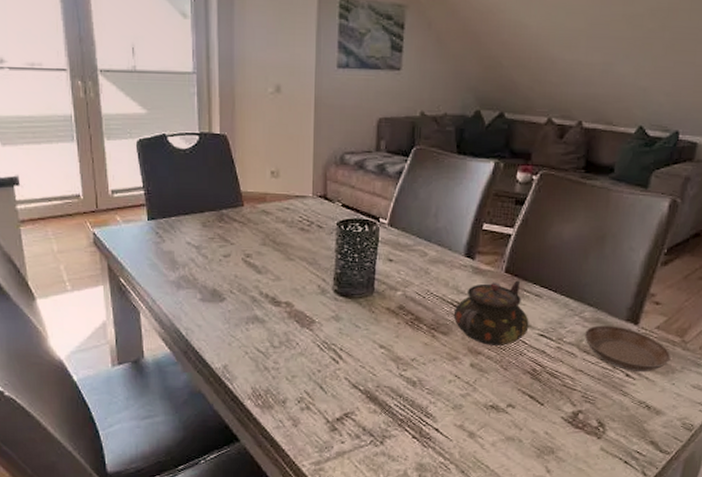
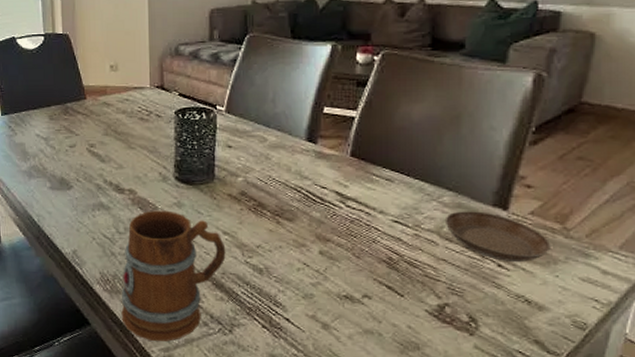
mug: none [272,324,381,455] -> present [121,210,226,342]
teapot: present [453,280,529,346] -> none [298,164,381,233]

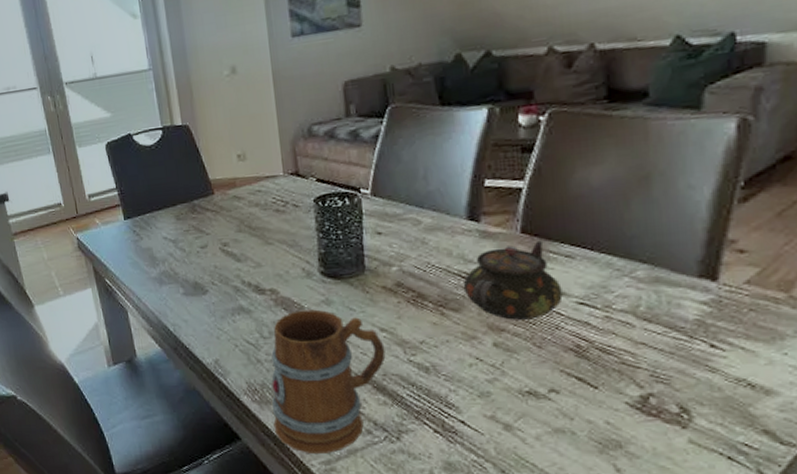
teapot: none [298,164,381,233] -> present [463,240,563,320]
saucer: present [444,211,551,262] -> none [640,284,775,340]

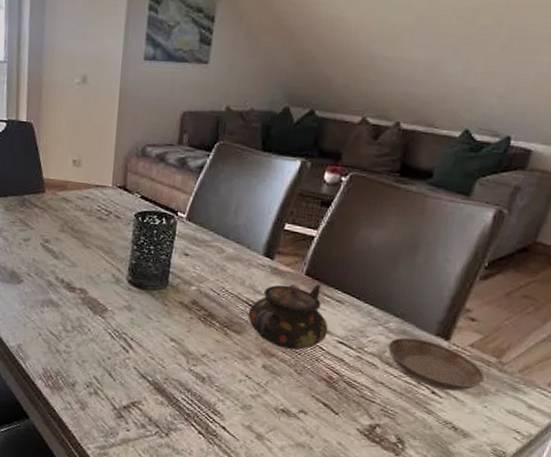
mug: present [271,309,386,453] -> none [60,311,171,440]
saucer: none [640,284,775,340] -> present [387,337,485,391]

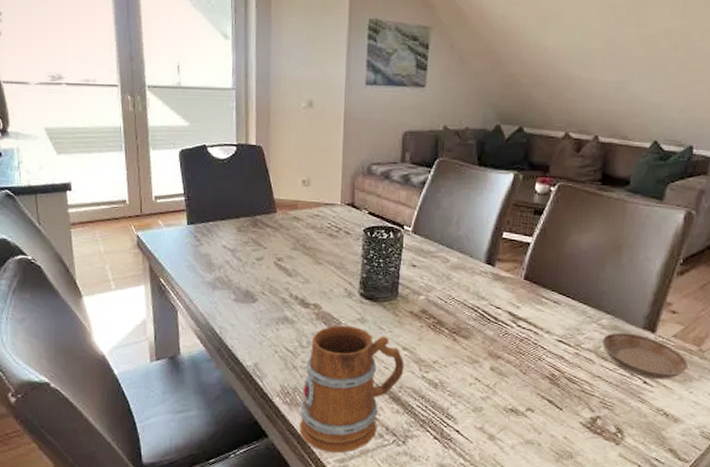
mug: none [60,311,171,440] -> present [299,325,404,453]
teapot: present [248,284,328,350] -> none [474,287,548,350]

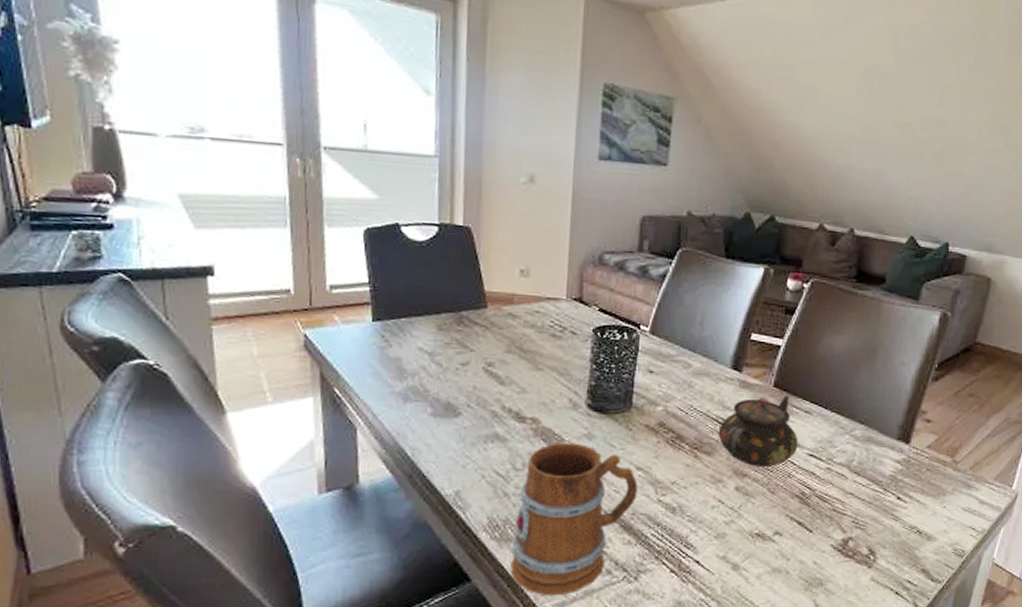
teapot: none [474,287,548,350] -> present [718,395,798,467]
saucer: present [601,333,689,379] -> none [855,444,942,494]

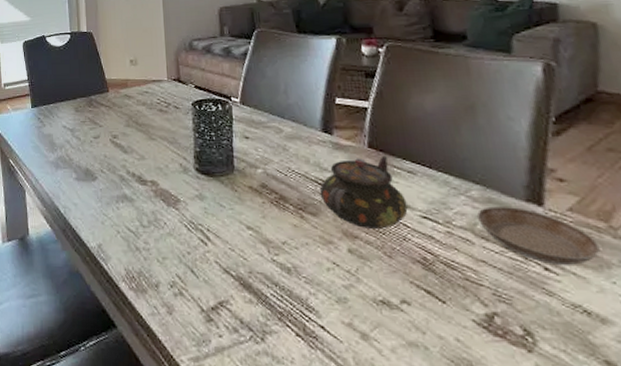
mug: present [510,442,638,595] -> none [147,202,252,350]
saucer: none [855,444,942,494] -> present [476,206,601,265]

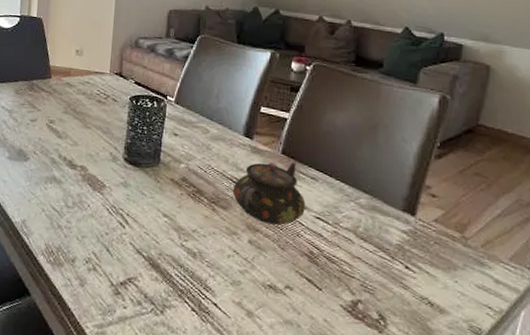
saucer: present [476,206,601,265] -> none [360,213,452,266]

